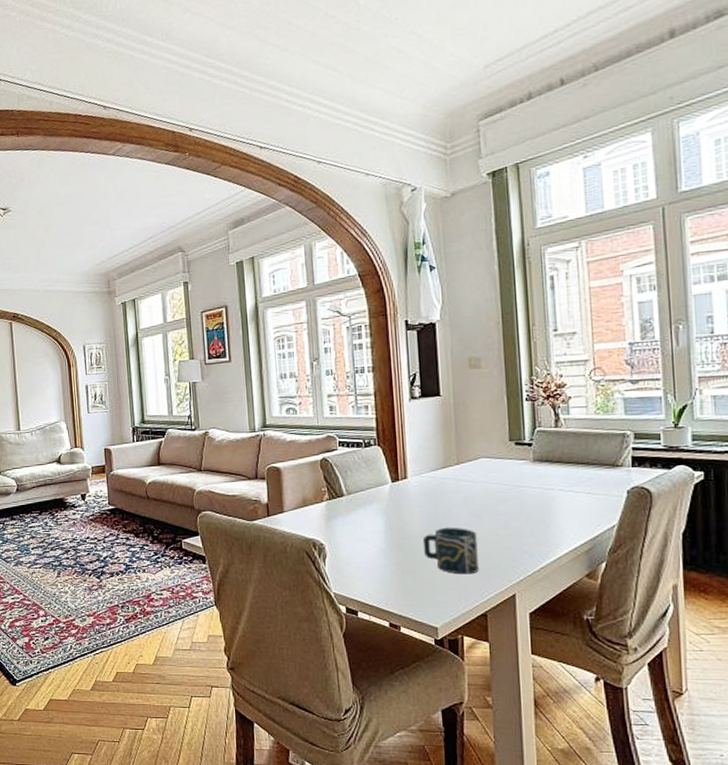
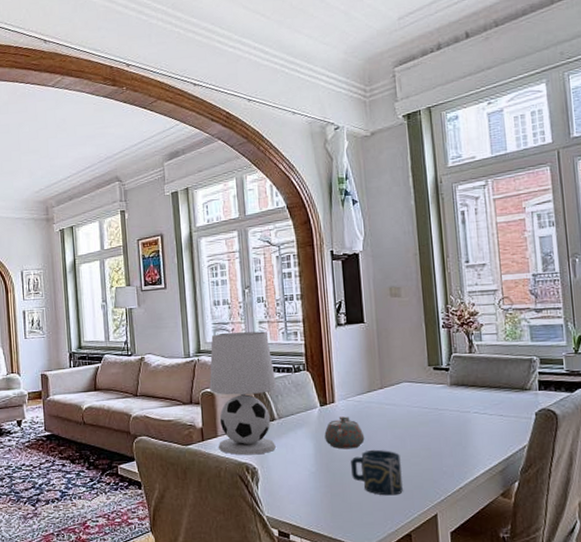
table lamp: none [275,405,347,531] -> present [209,331,278,456]
teapot: none [396,493,439,527] -> present [324,416,365,450]

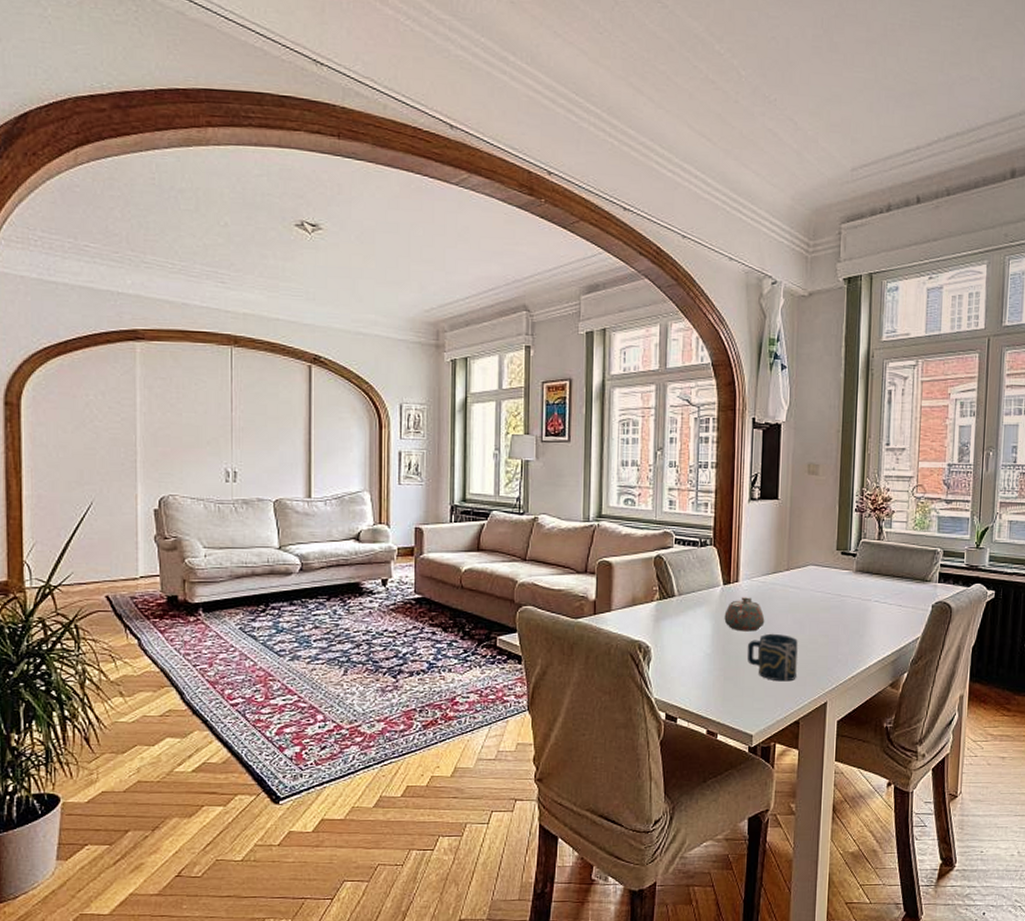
table lamp: present [209,331,278,456] -> none [608,498,681,633]

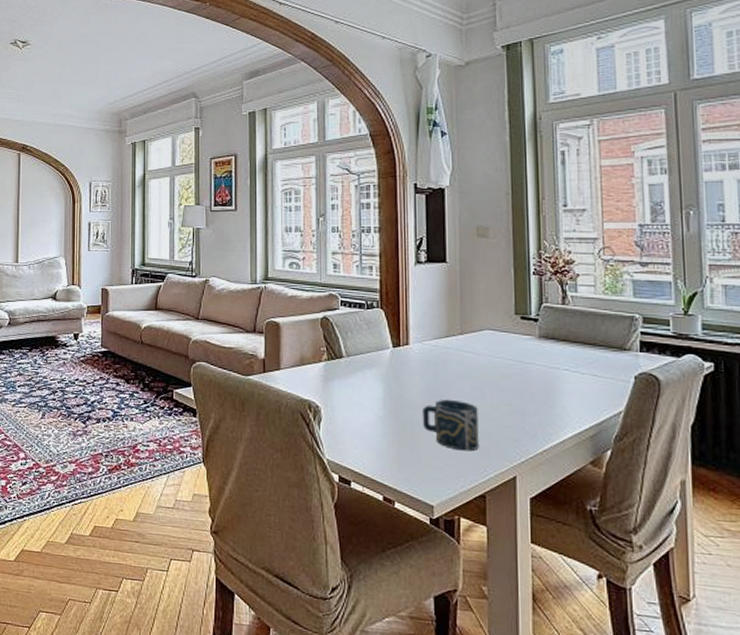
teapot: present [724,597,765,632] -> none [395,360,440,397]

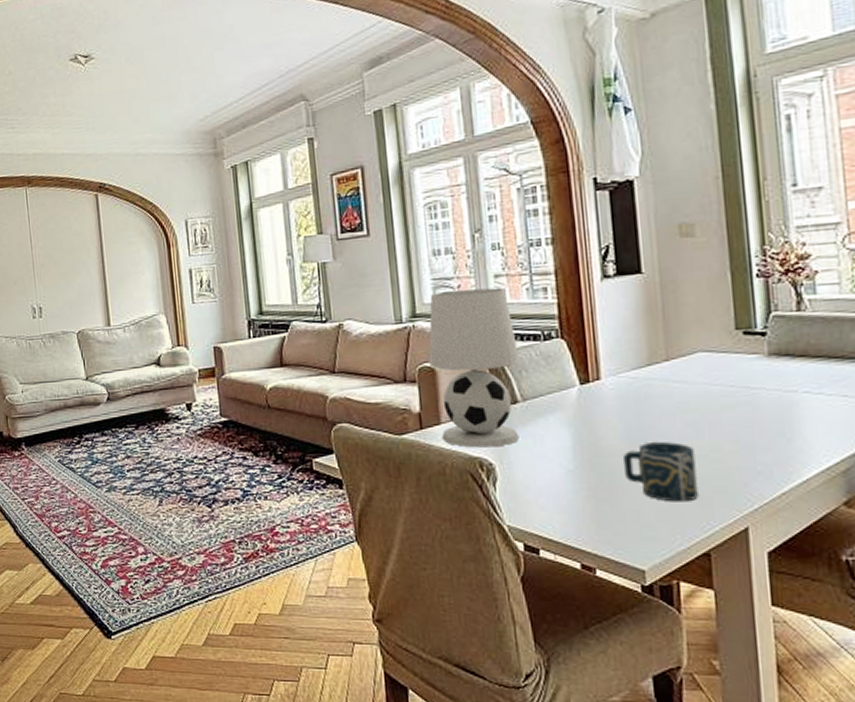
table lamp: none [275,262,348,393] -> present [428,287,521,448]

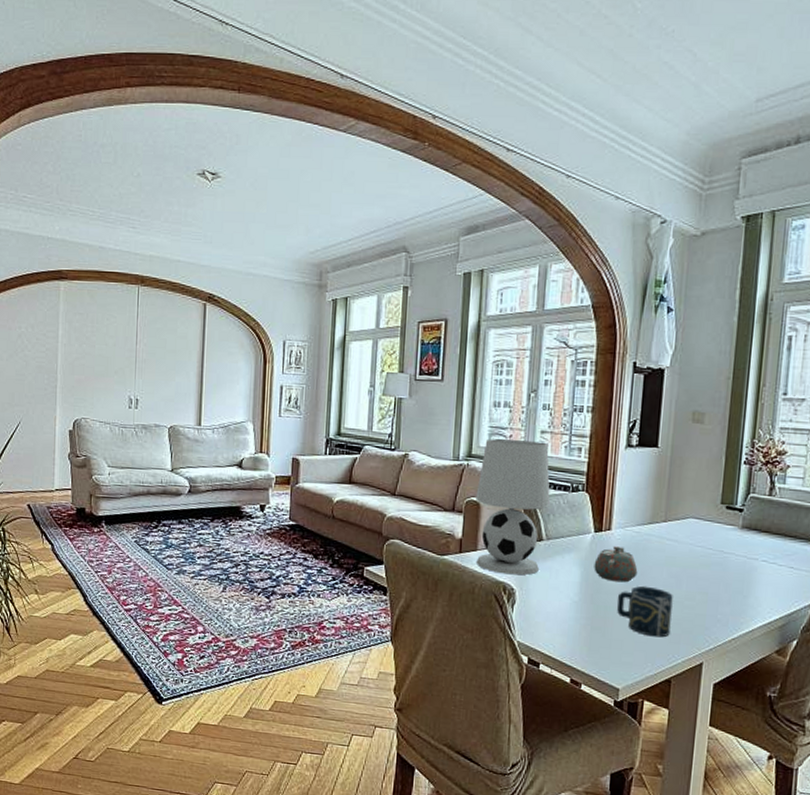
teapot: none [586,398,643,441] -> present [594,546,638,583]

